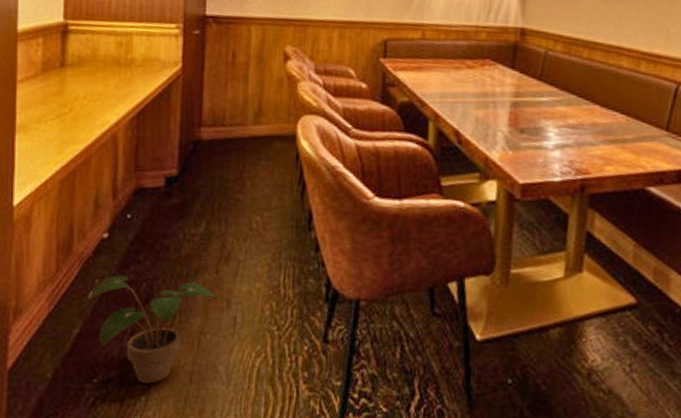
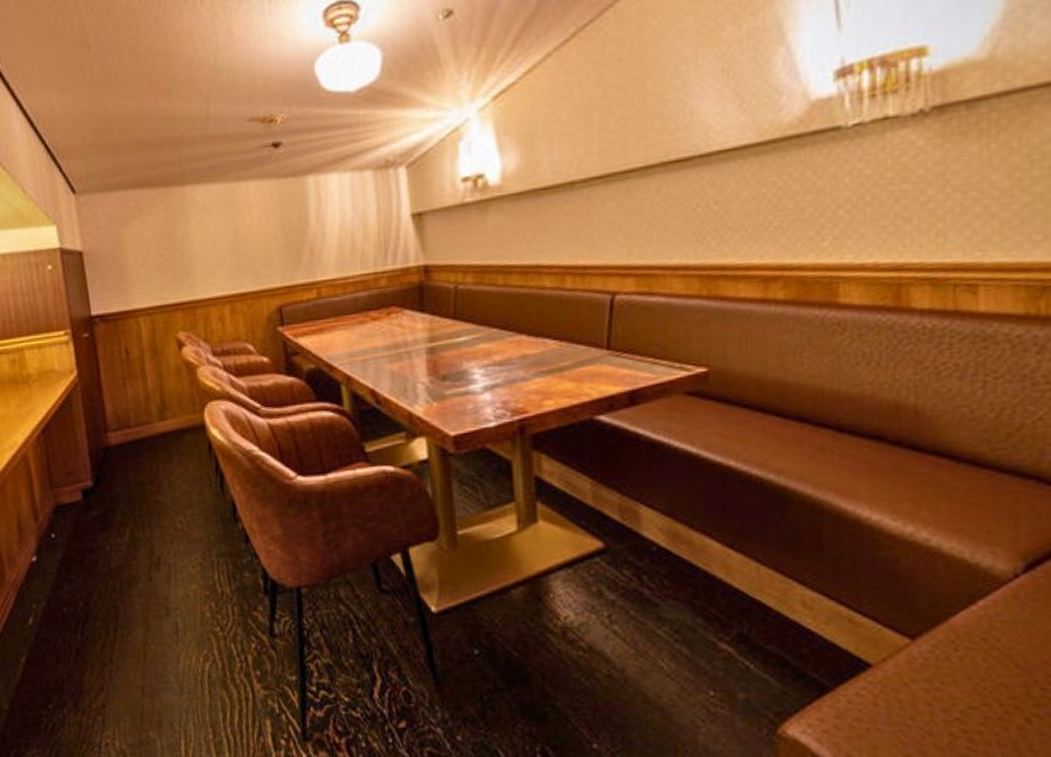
potted plant: present [87,275,219,384] -> none [28,593,156,703]

